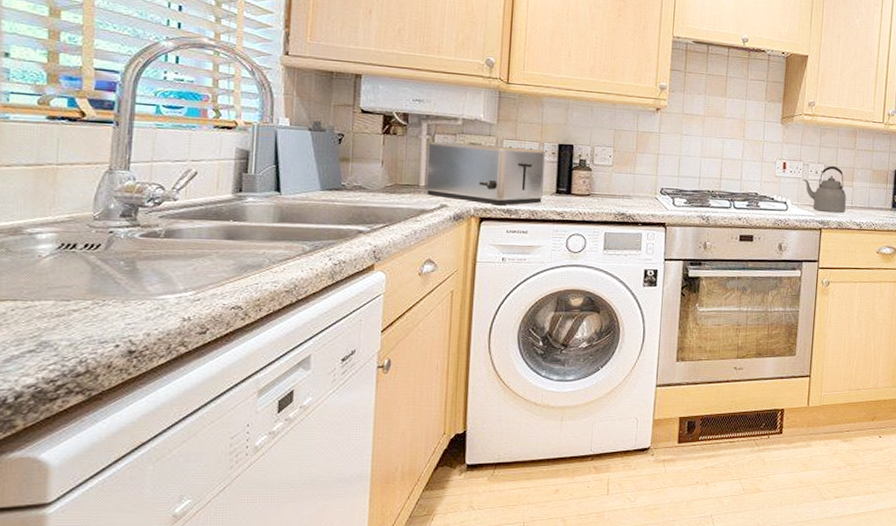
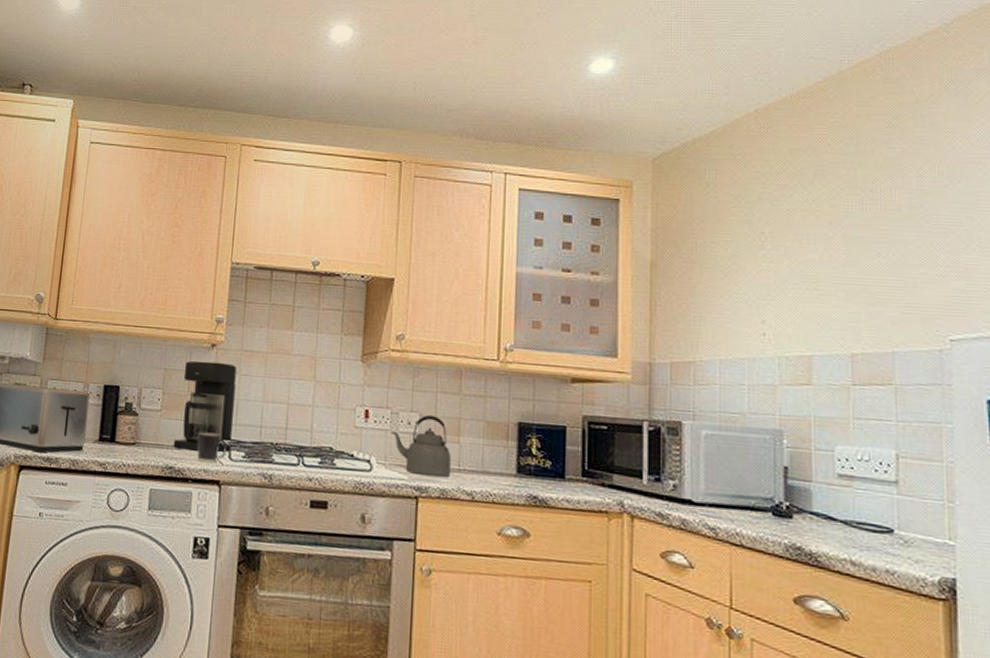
coffee maker: none [624,123,679,200] -> present [173,361,237,453]
mug: none [645,183,671,209] -> present [197,432,227,463]

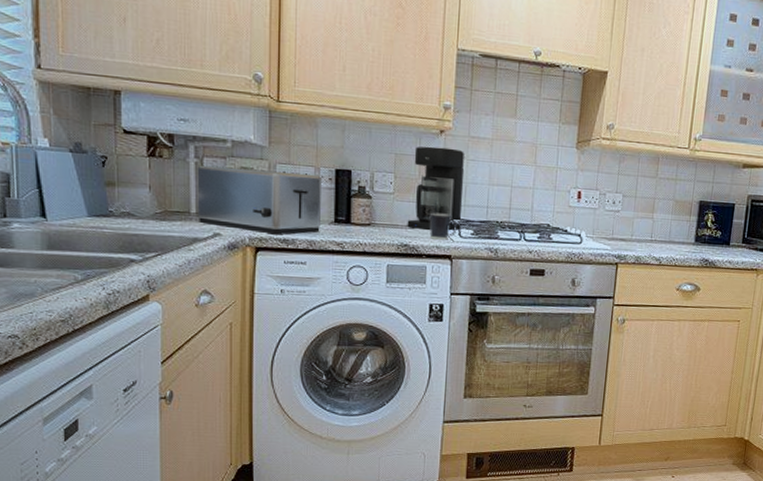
kettle: present [389,415,451,478] -> none [597,196,646,247]

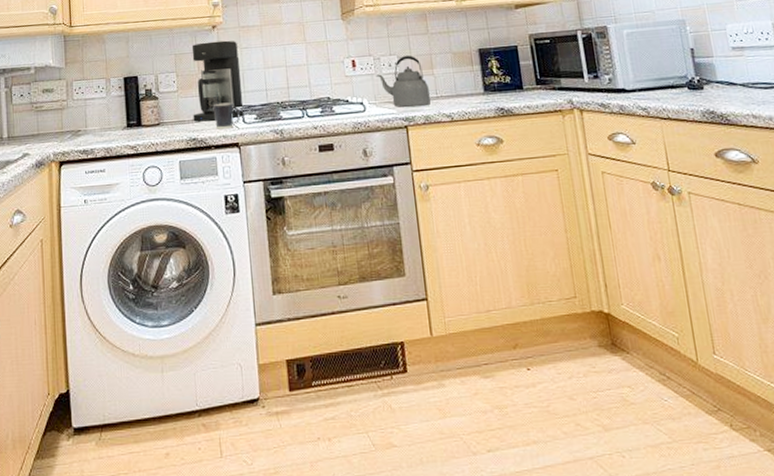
toaster: present [197,165,321,235] -> none [7,85,115,148]
kettle: none [597,196,646,247] -> present [375,55,431,108]

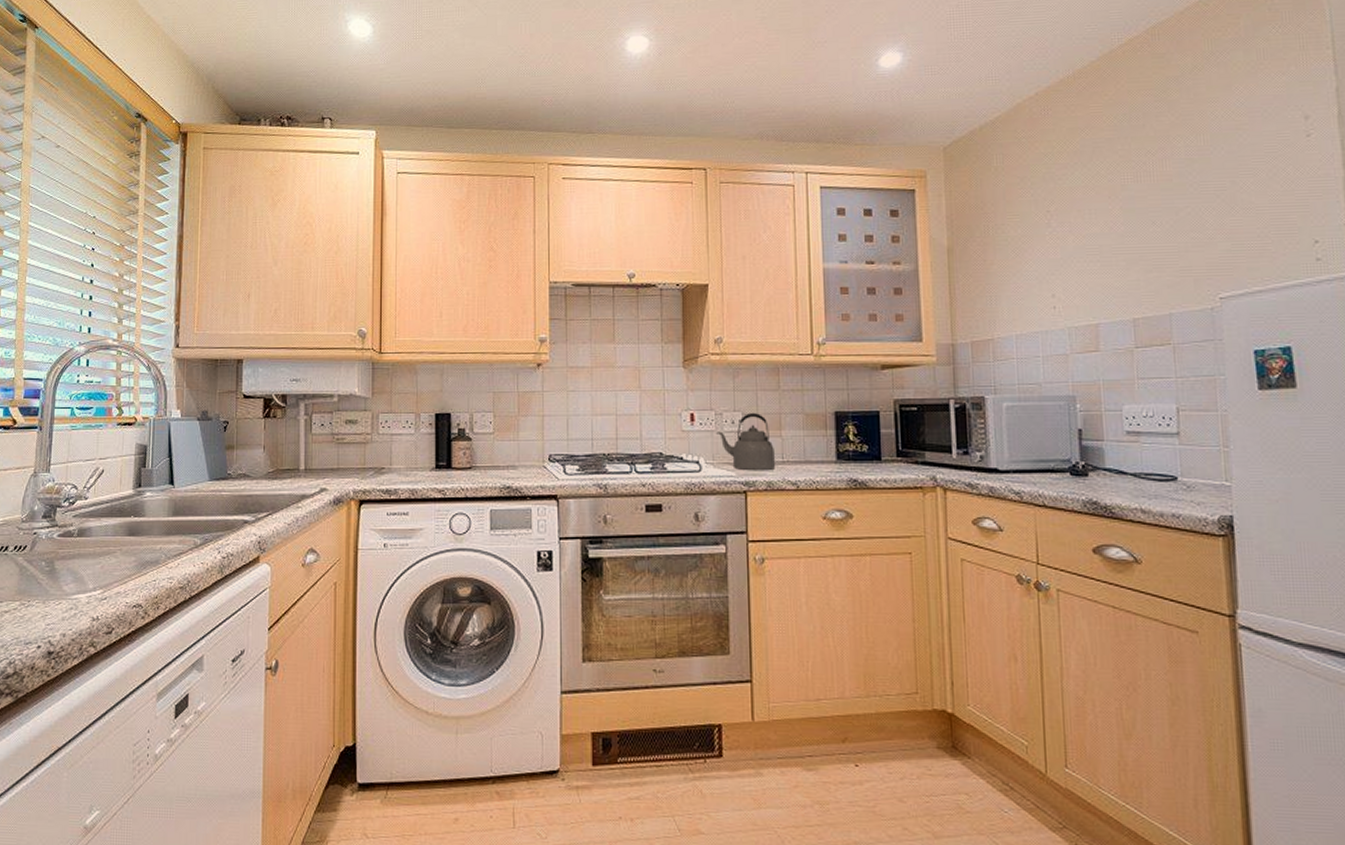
coffee maker: present [191,40,244,122] -> none [509,381,566,470]
mug: present [212,102,241,130] -> none [531,450,561,479]

